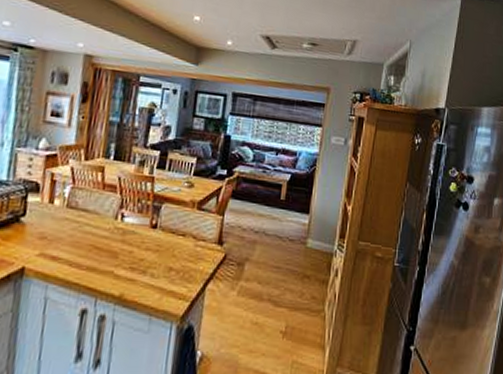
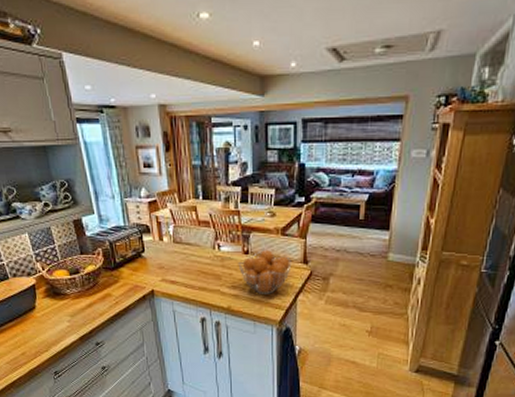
fruit basket: none [141,225,206,281] -> present [238,250,292,294]

